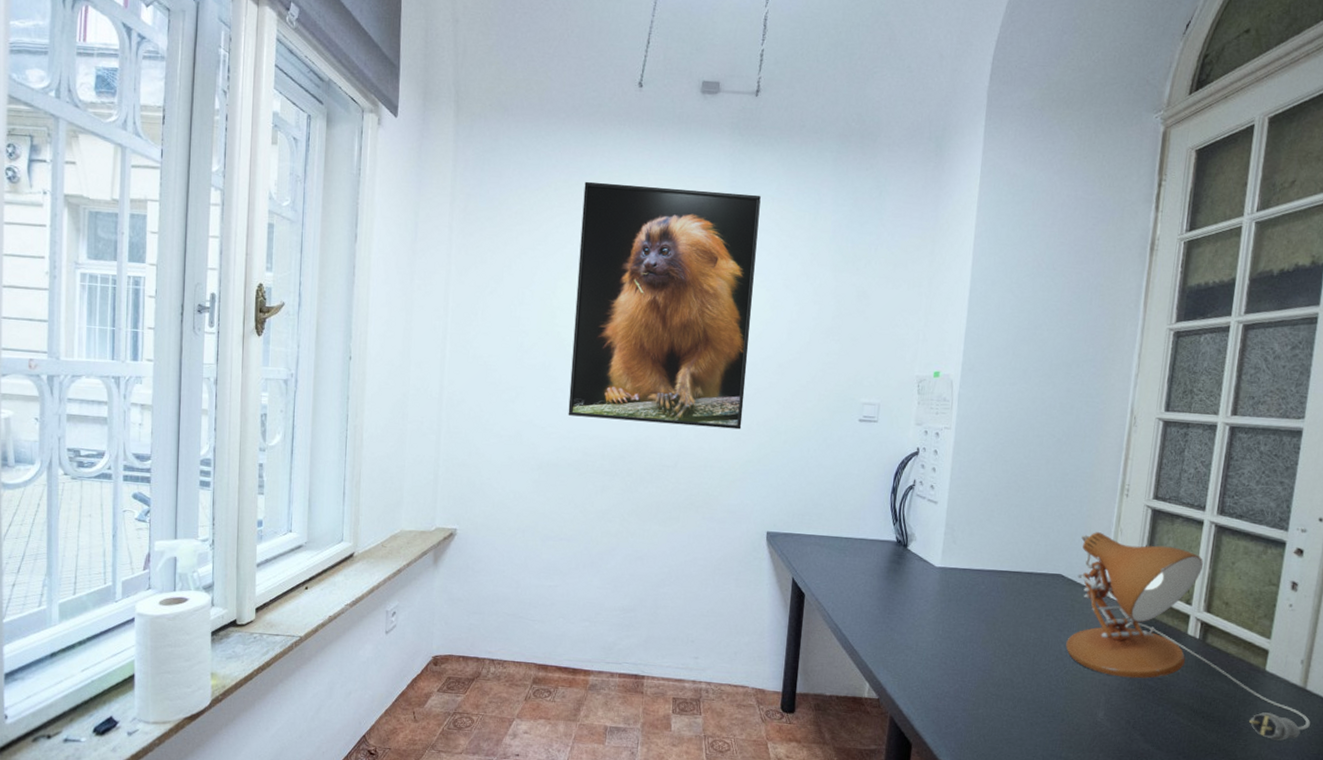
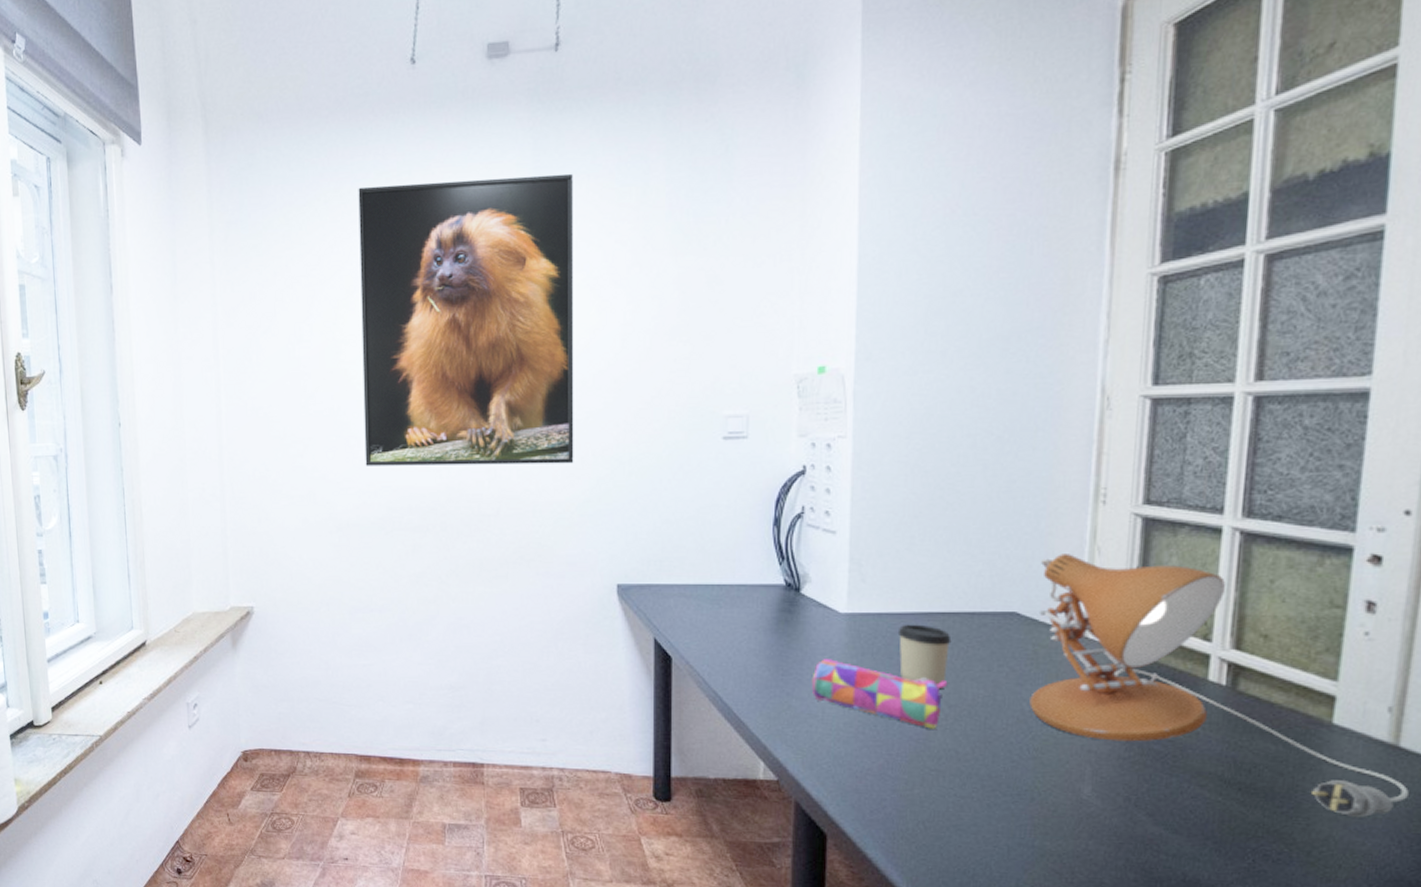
pencil case: none [910,602,1010,662] -> present [811,659,948,729]
cup: none [976,578,1015,632] -> present [897,624,952,690]

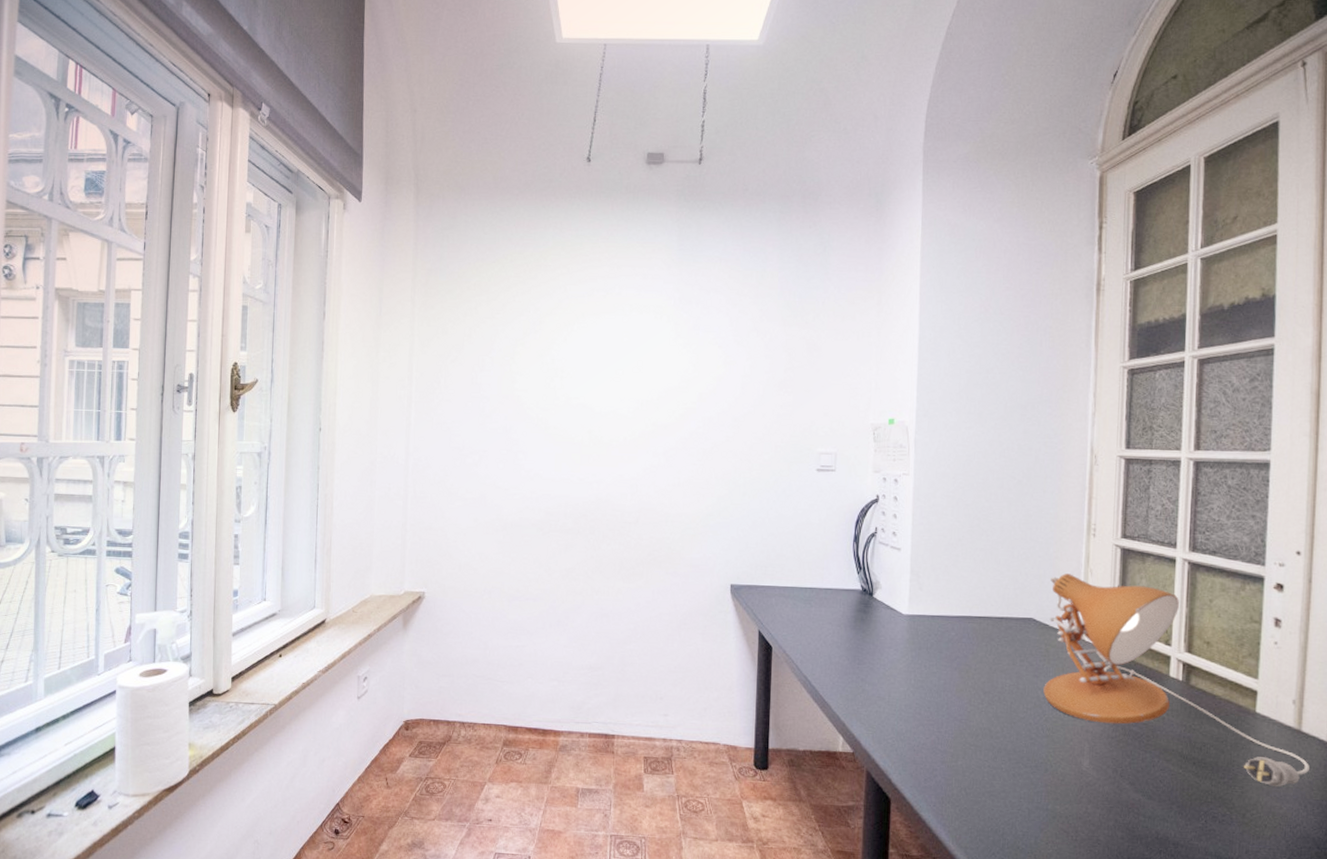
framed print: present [358,173,574,466] -> none [530,252,708,484]
pencil case: present [811,659,948,729] -> none [880,651,983,711]
cup: present [897,624,952,690] -> none [946,625,986,679]

